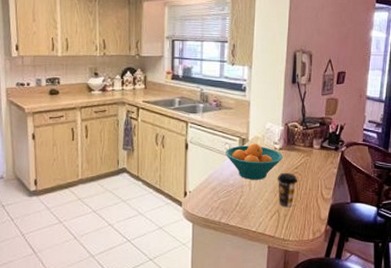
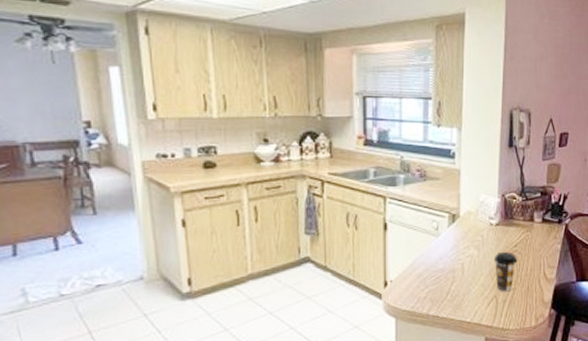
fruit bowl: present [225,143,283,180] -> none [433,219,500,263]

